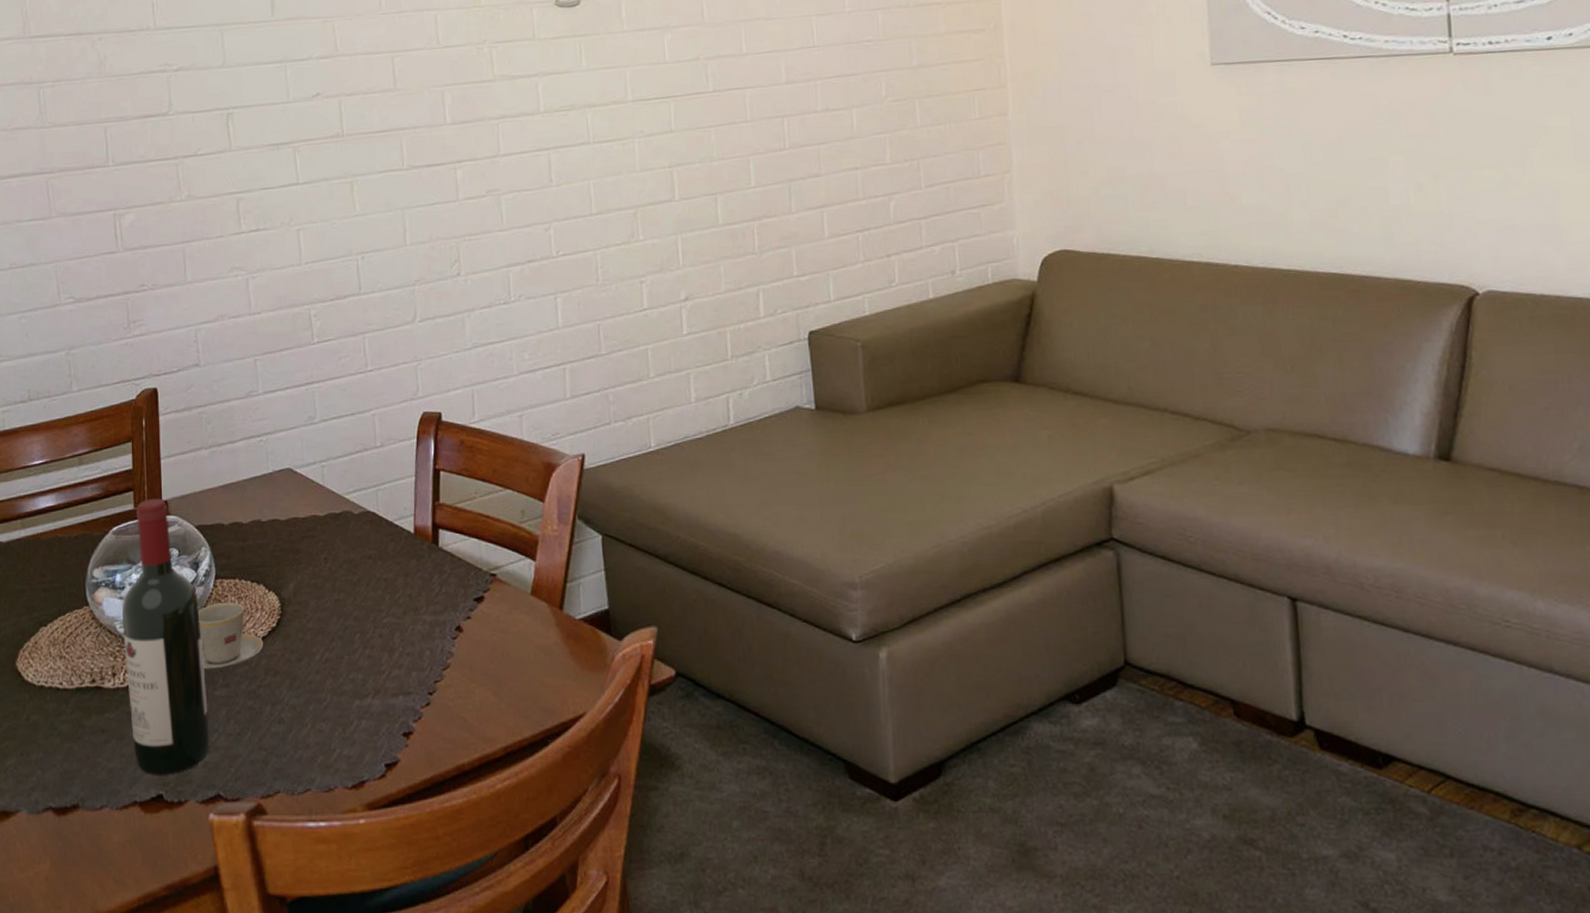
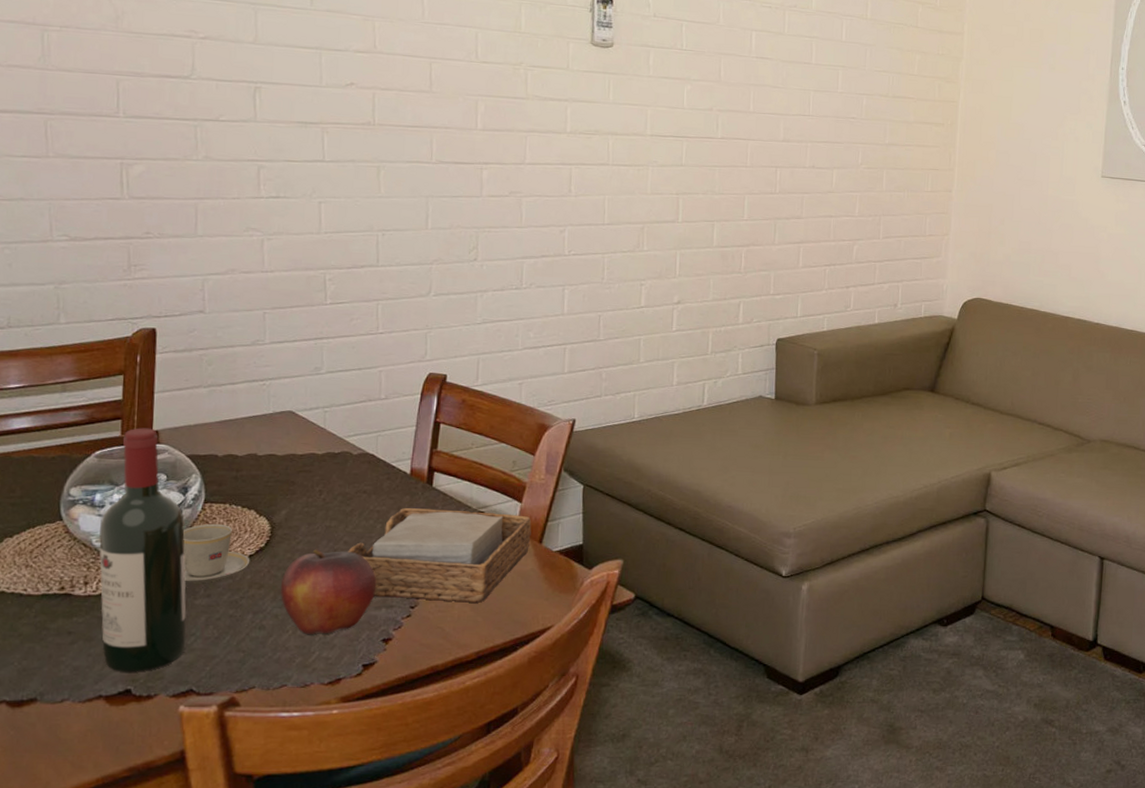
fruit: none [295,626,392,729] -> present [280,548,377,635]
napkin holder: none [359,573,550,686] -> present [348,507,532,603]

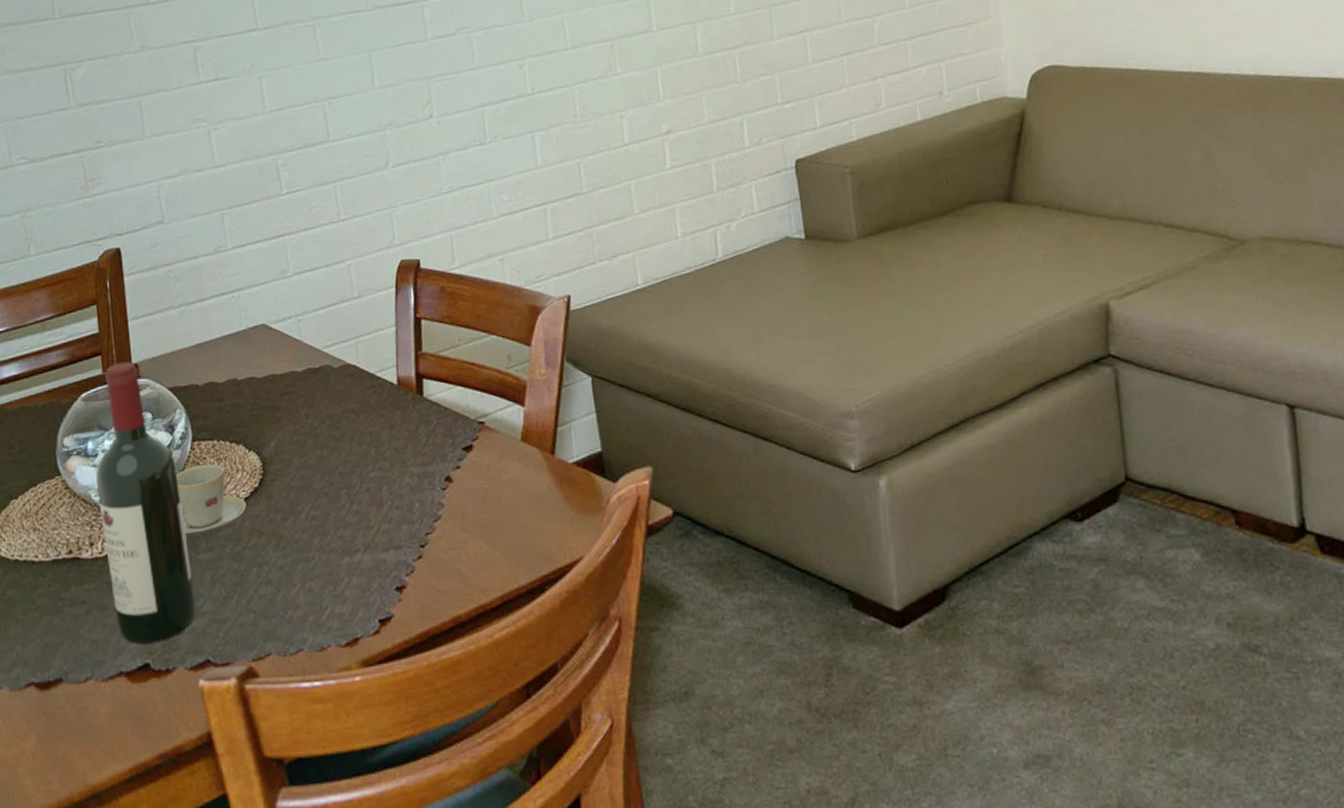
fruit: present [280,548,377,635] -> none [281,483,381,588]
napkin holder: present [348,507,532,603] -> none [345,421,542,537]

